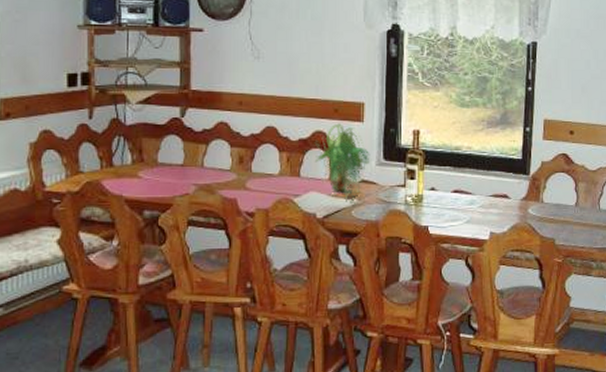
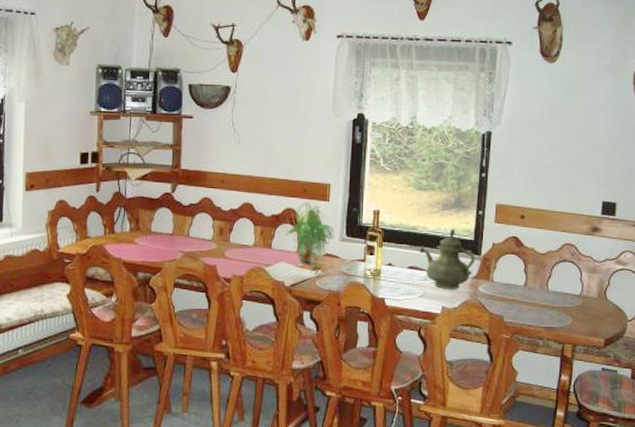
teapot: none [464,147,524,213] -> present [419,228,475,289]

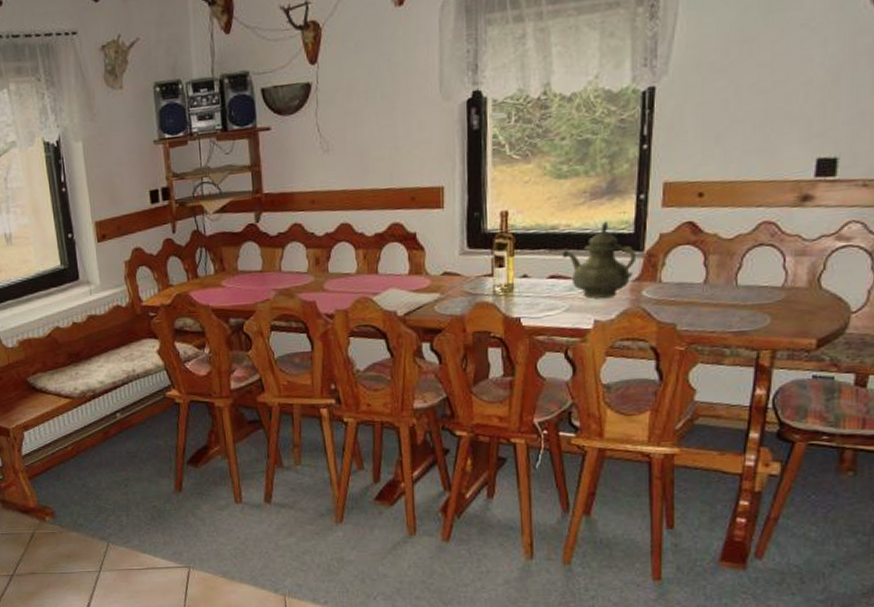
plant: present [285,202,336,276] -> none [391,212,454,300]

